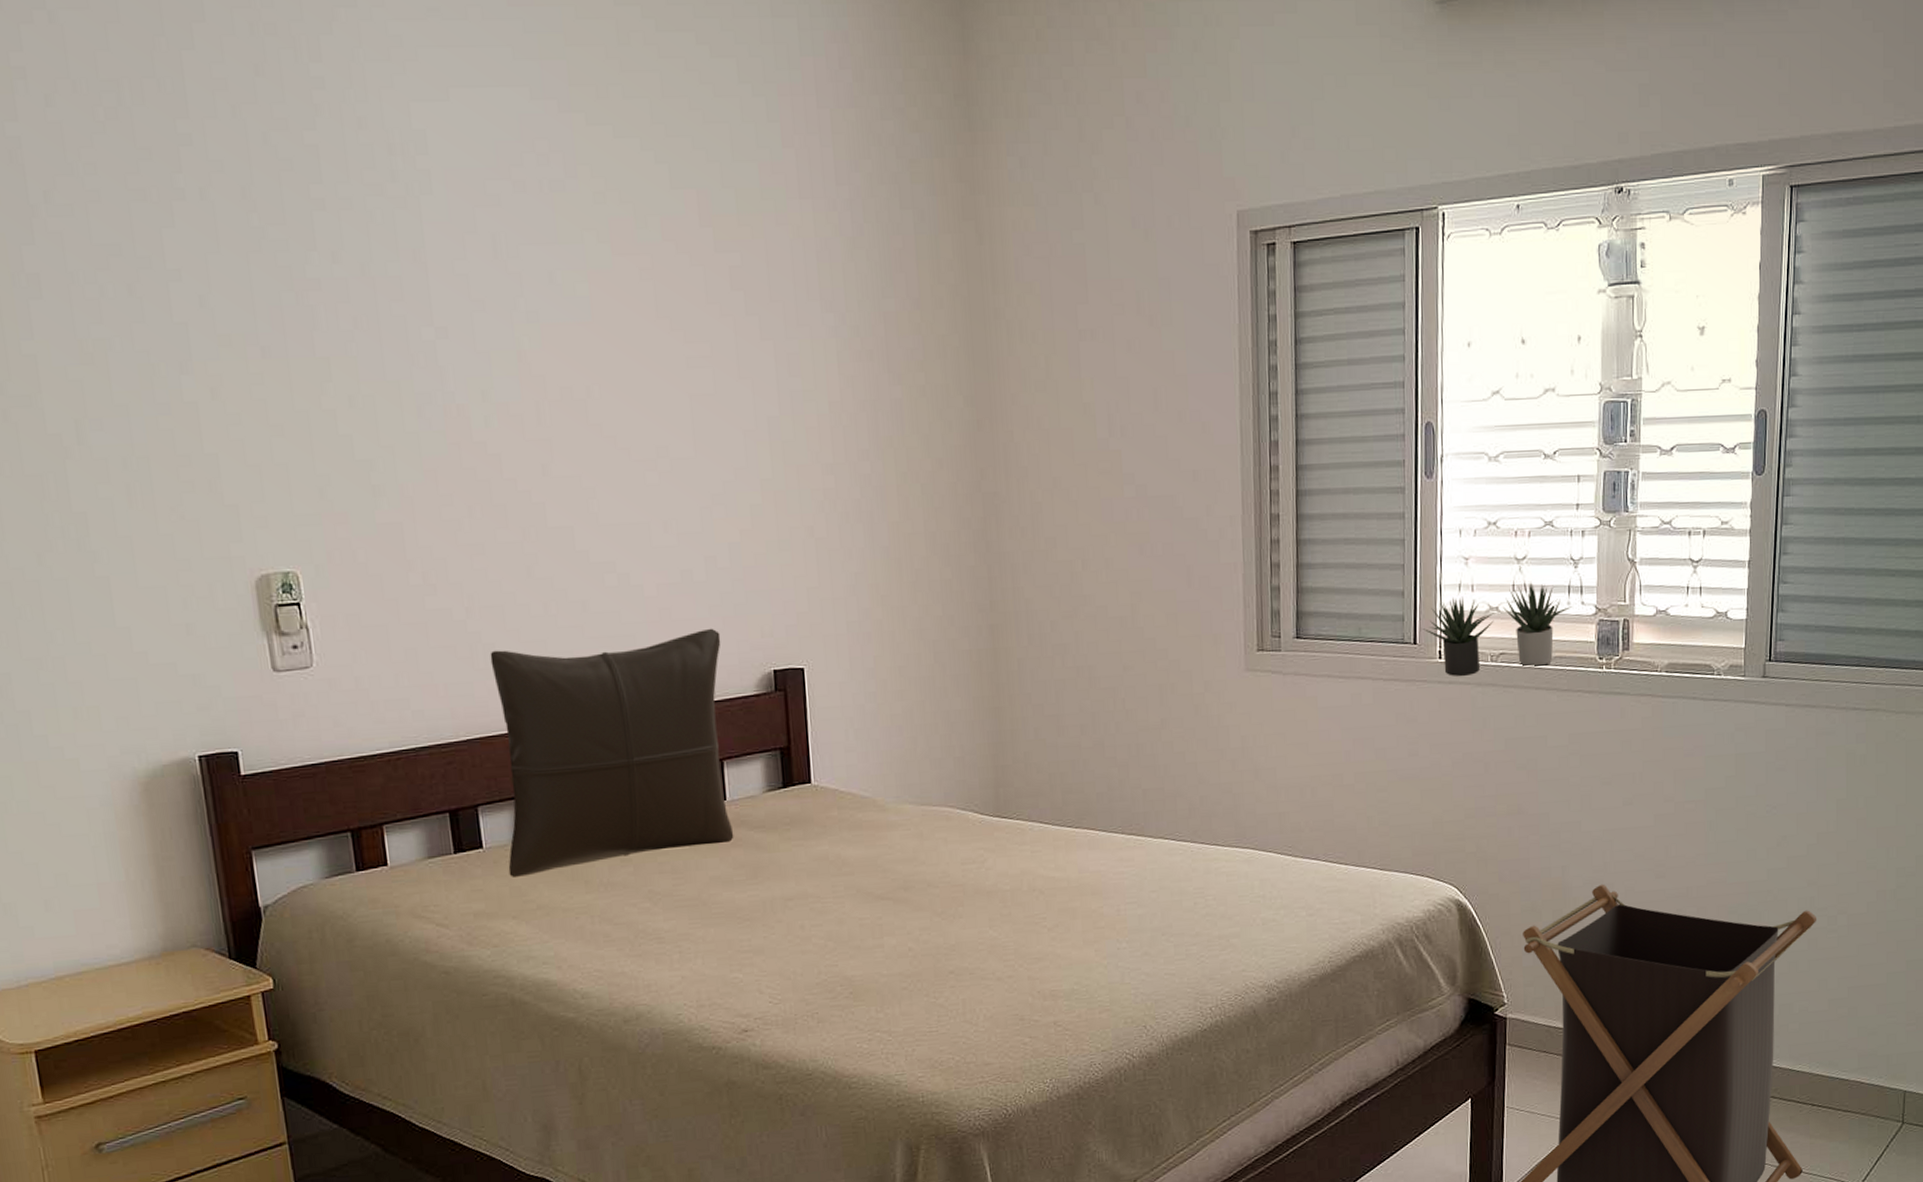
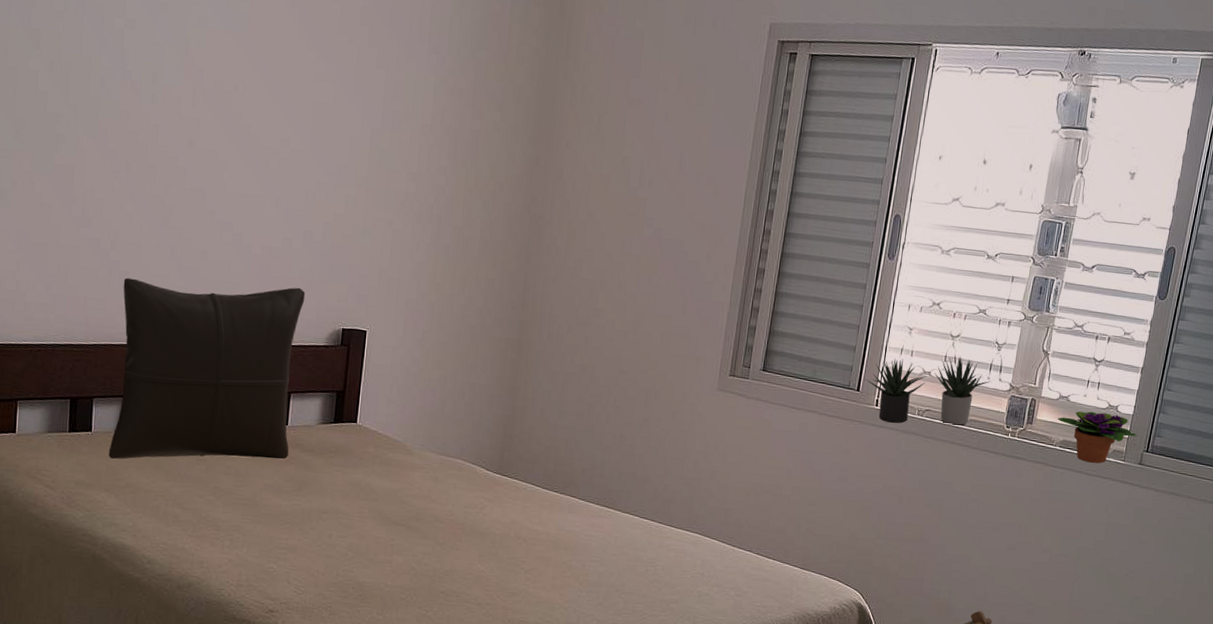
potted flower: none [1658,622,1756,686] -> present [1057,411,1138,464]

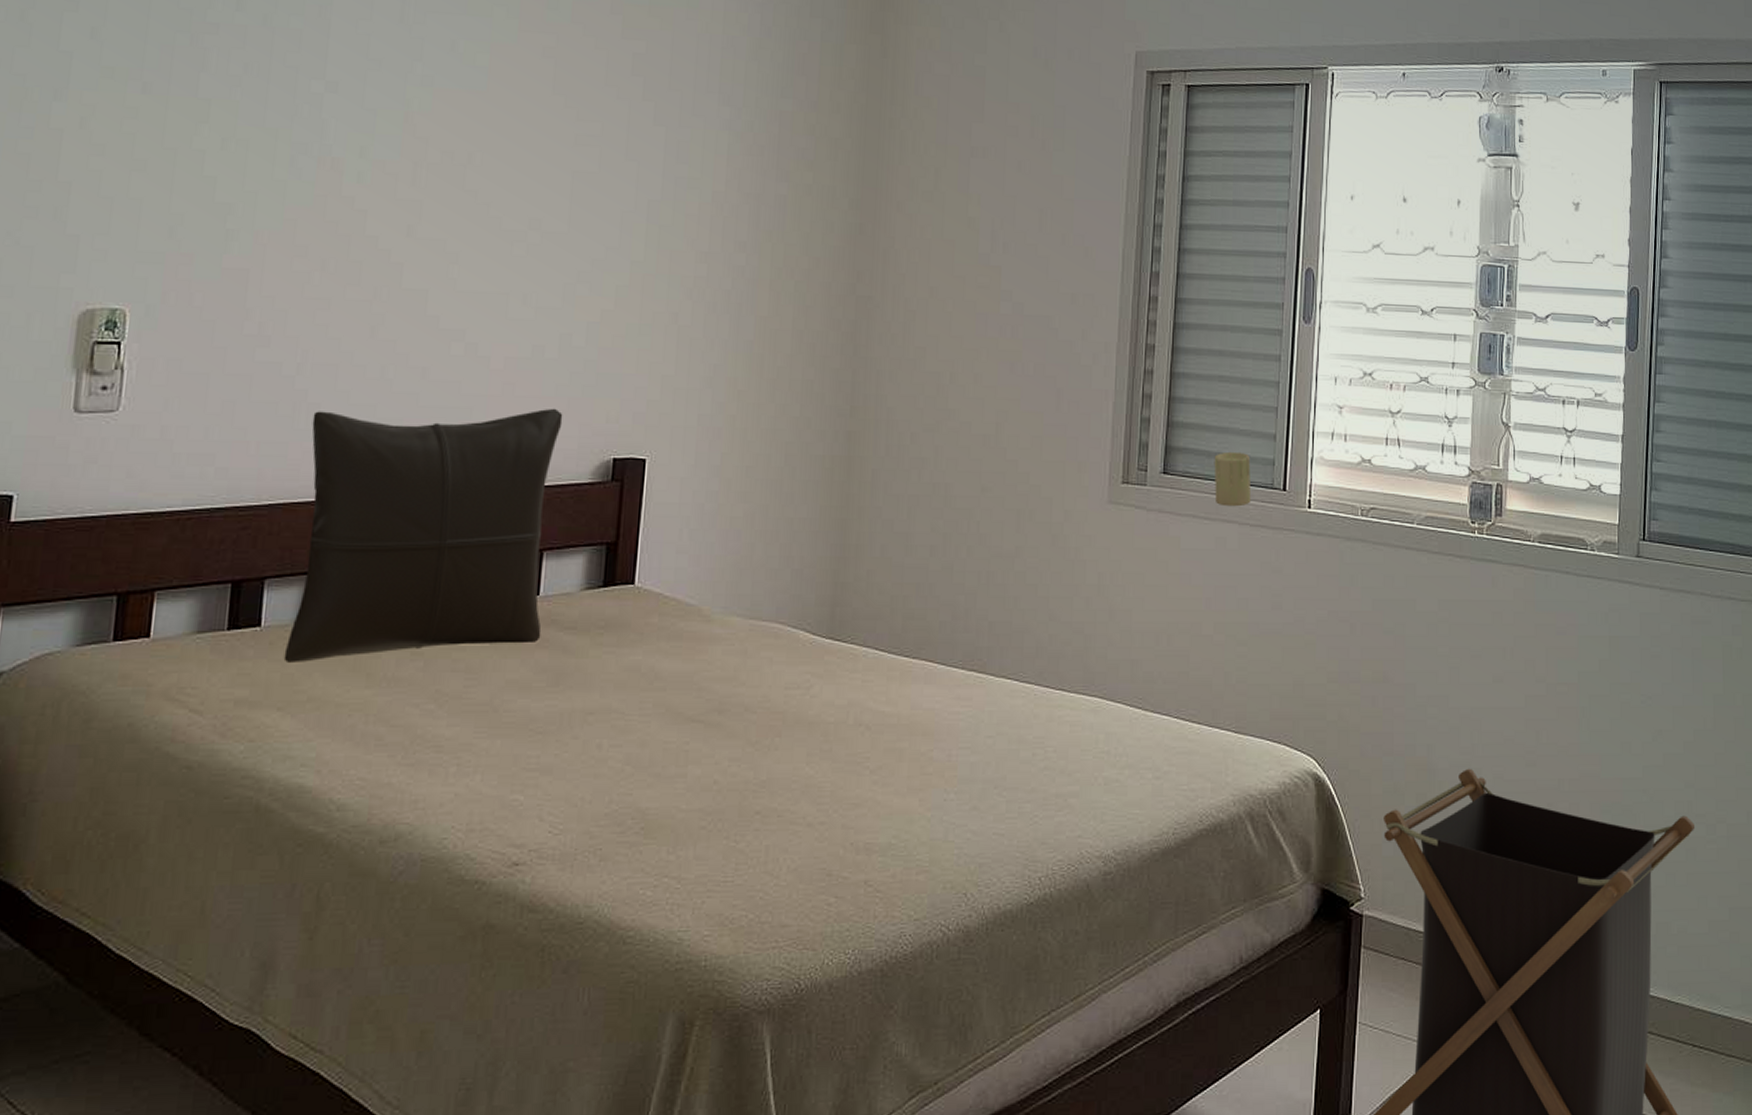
candle: none [802,357,833,401] -> present [1214,451,1251,507]
succulent plant: present [866,356,992,426] -> none [1293,437,1446,530]
potted flower: present [1057,411,1138,464] -> none [1531,494,1630,561]

